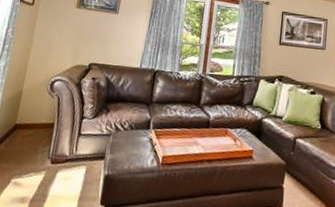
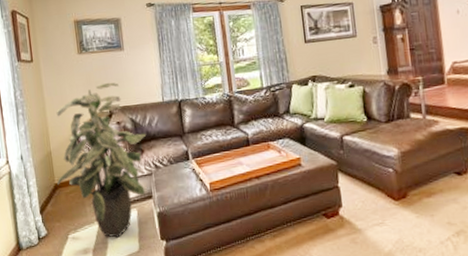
indoor plant: none [18,39,117,193] -> present [56,82,147,238]

